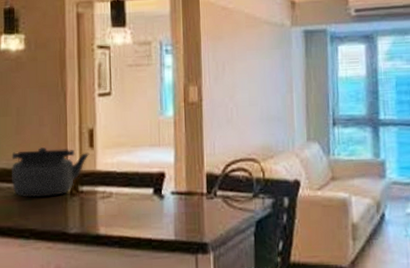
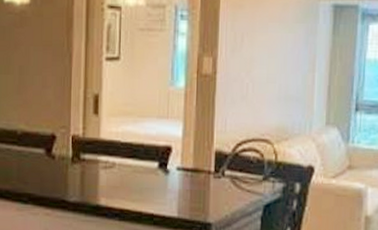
kettle: present [11,146,90,198] -> none [11,109,94,162]

